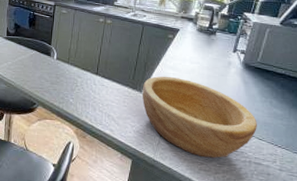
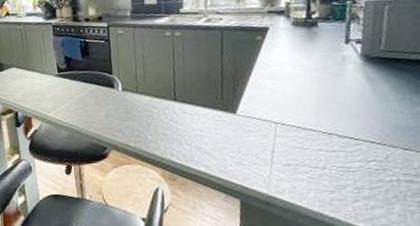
bowl: present [143,76,257,159] -> none [235,87,399,184]

